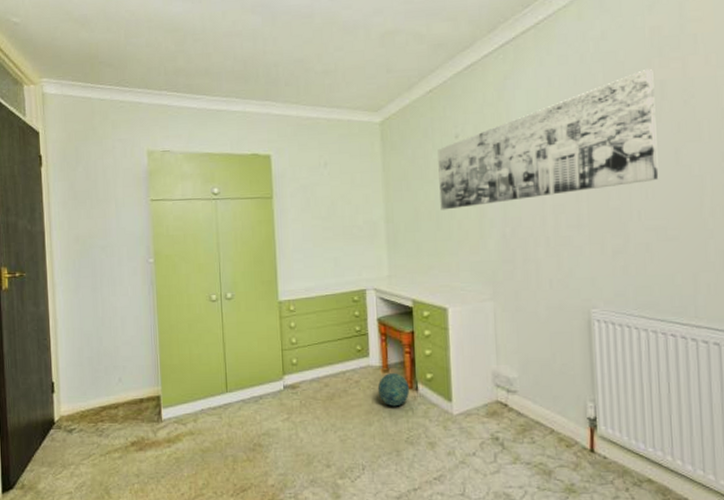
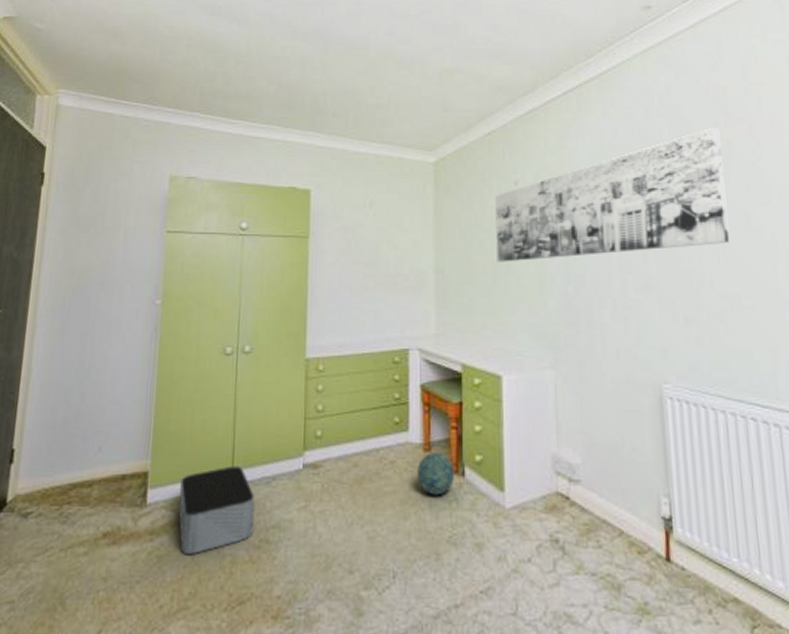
storage bin: none [186,389,248,456] -> present [178,466,255,554]

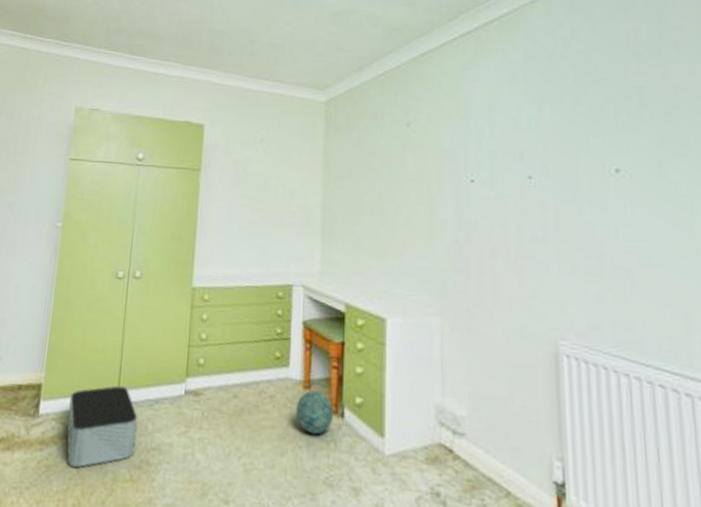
wall art: present [495,128,730,262] -> none [385,74,639,204]

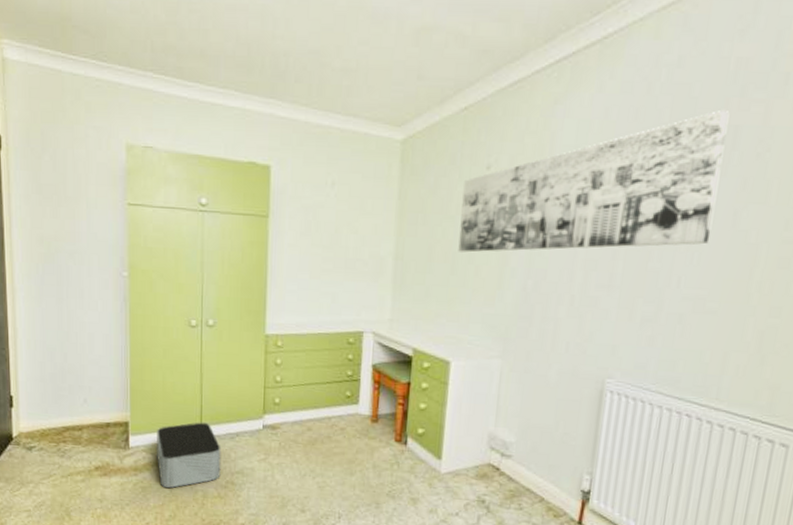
ball: present [295,391,334,435] -> none [363,424,399,459]
wall art: none [385,74,639,204] -> present [458,110,730,253]

